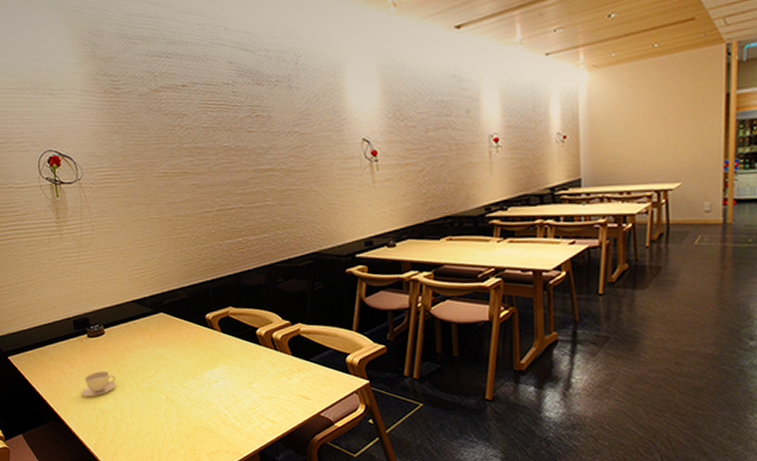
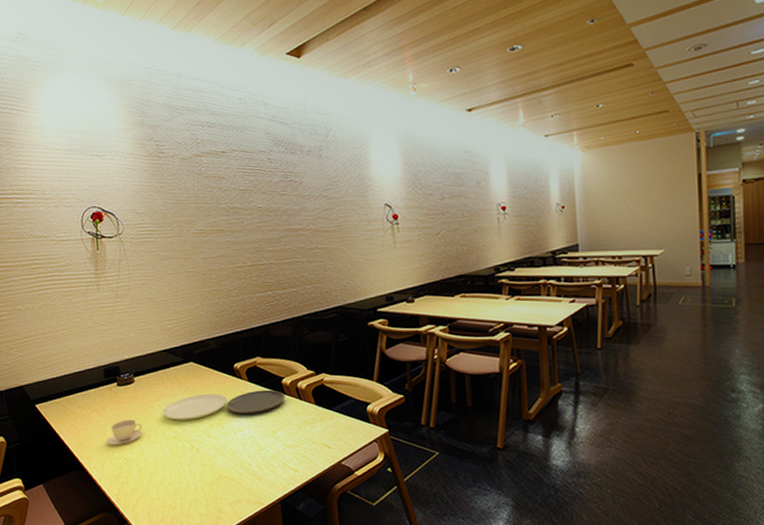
plate: none [135,345,201,372] -> present [162,394,228,420]
plate: none [199,340,260,366] -> present [226,389,285,415]

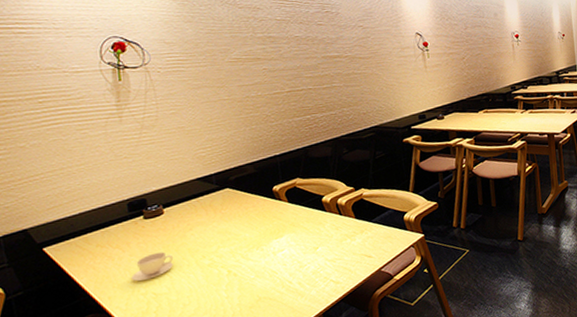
plate: present [162,394,228,420] -> none [196,217,267,248]
plate: present [226,389,285,415] -> none [265,208,326,235]

